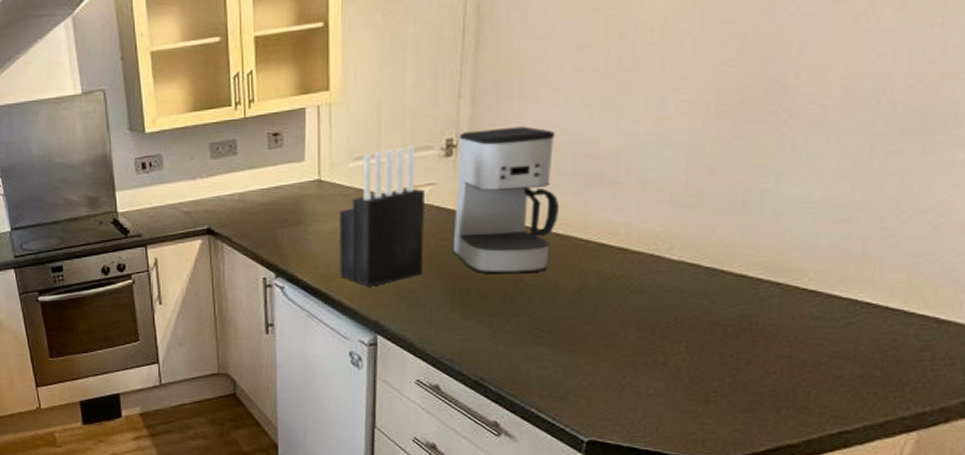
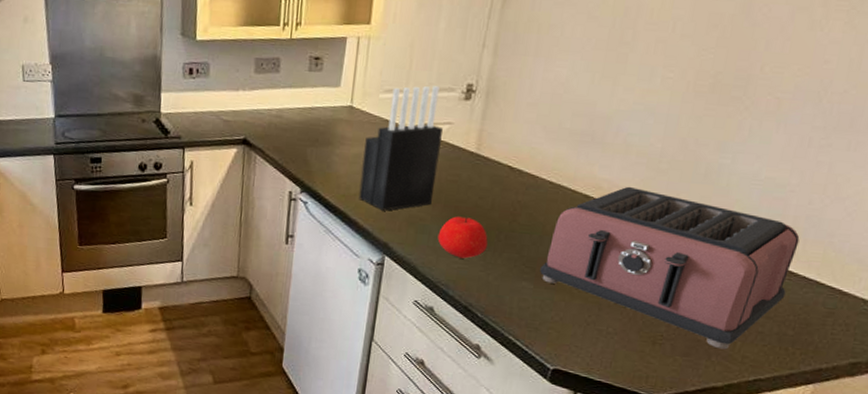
apple: none [434,283,492,329] -> present [437,216,488,259]
coffee maker: present [452,126,560,274] -> none [460,79,561,214]
toaster: none [558,228,875,401] -> present [540,186,800,350]

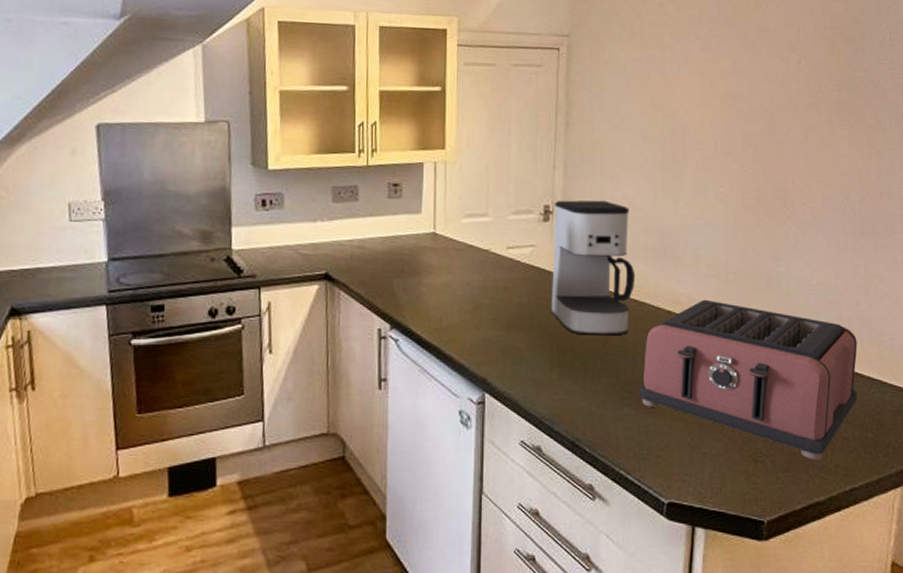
knife block: present [358,86,443,211] -> none [451,208,526,343]
apple: present [437,216,488,259] -> none [536,343,585,388]
coffee maker: none [460,79,561,214] -> present [551,200,636,336]

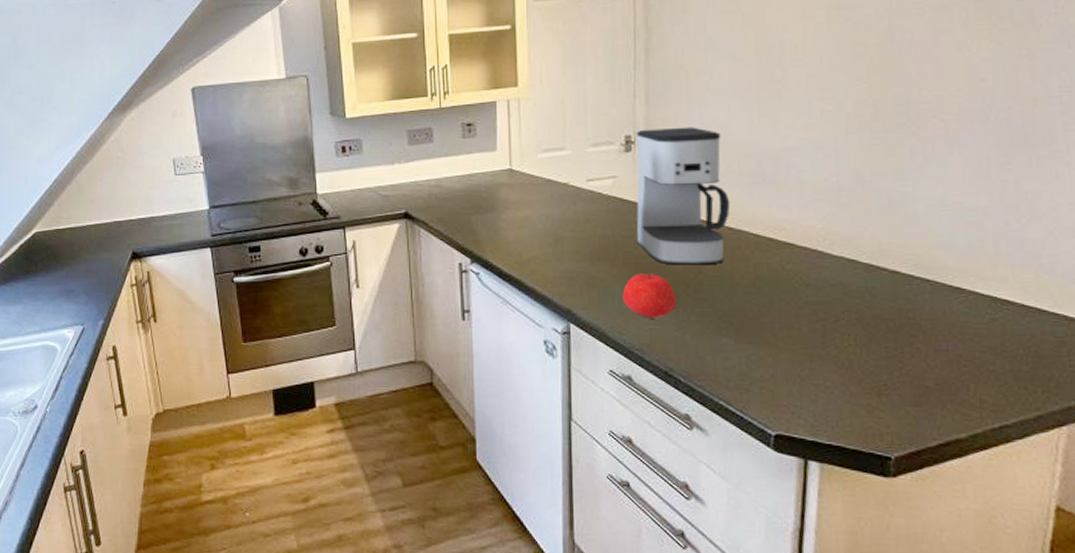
apple: none [536,343,585,388] -> present [622,273,677,318]
toaster: present [639,299,858,461] -> none [738,224,1008,395]

